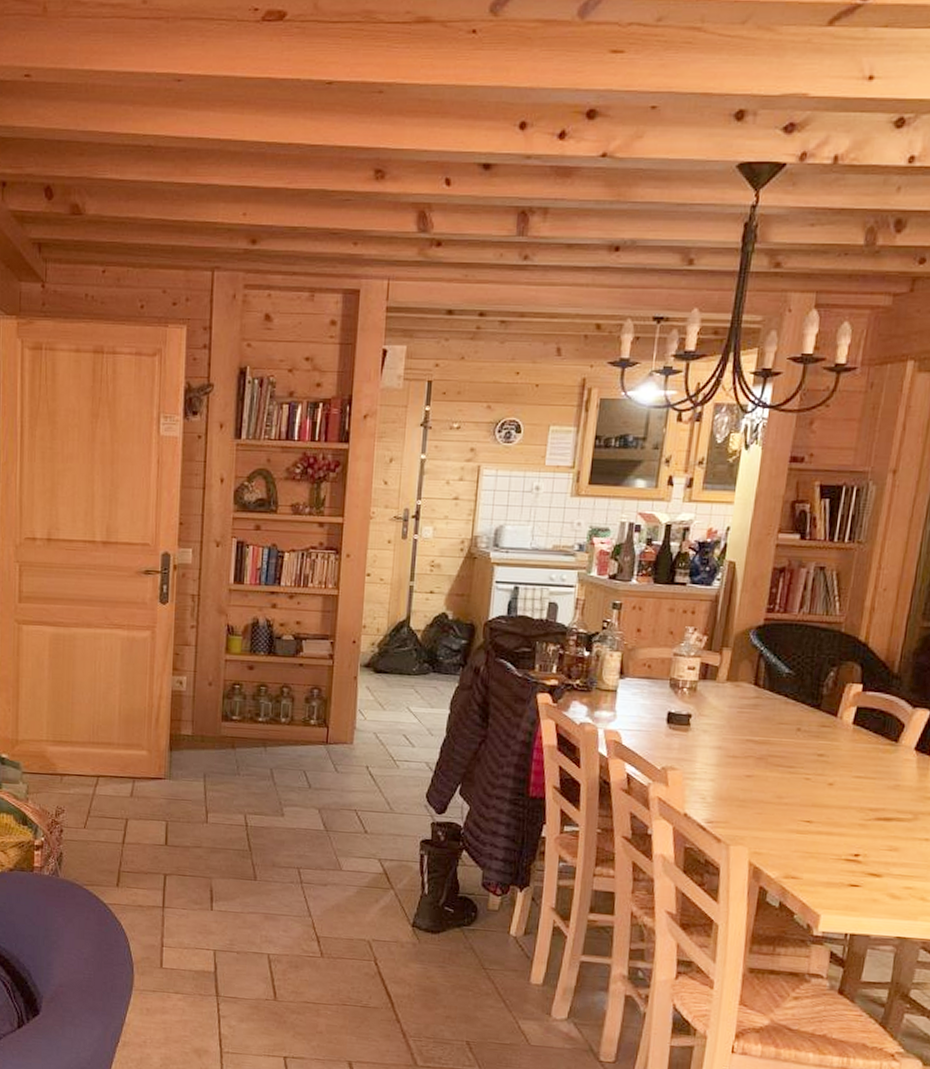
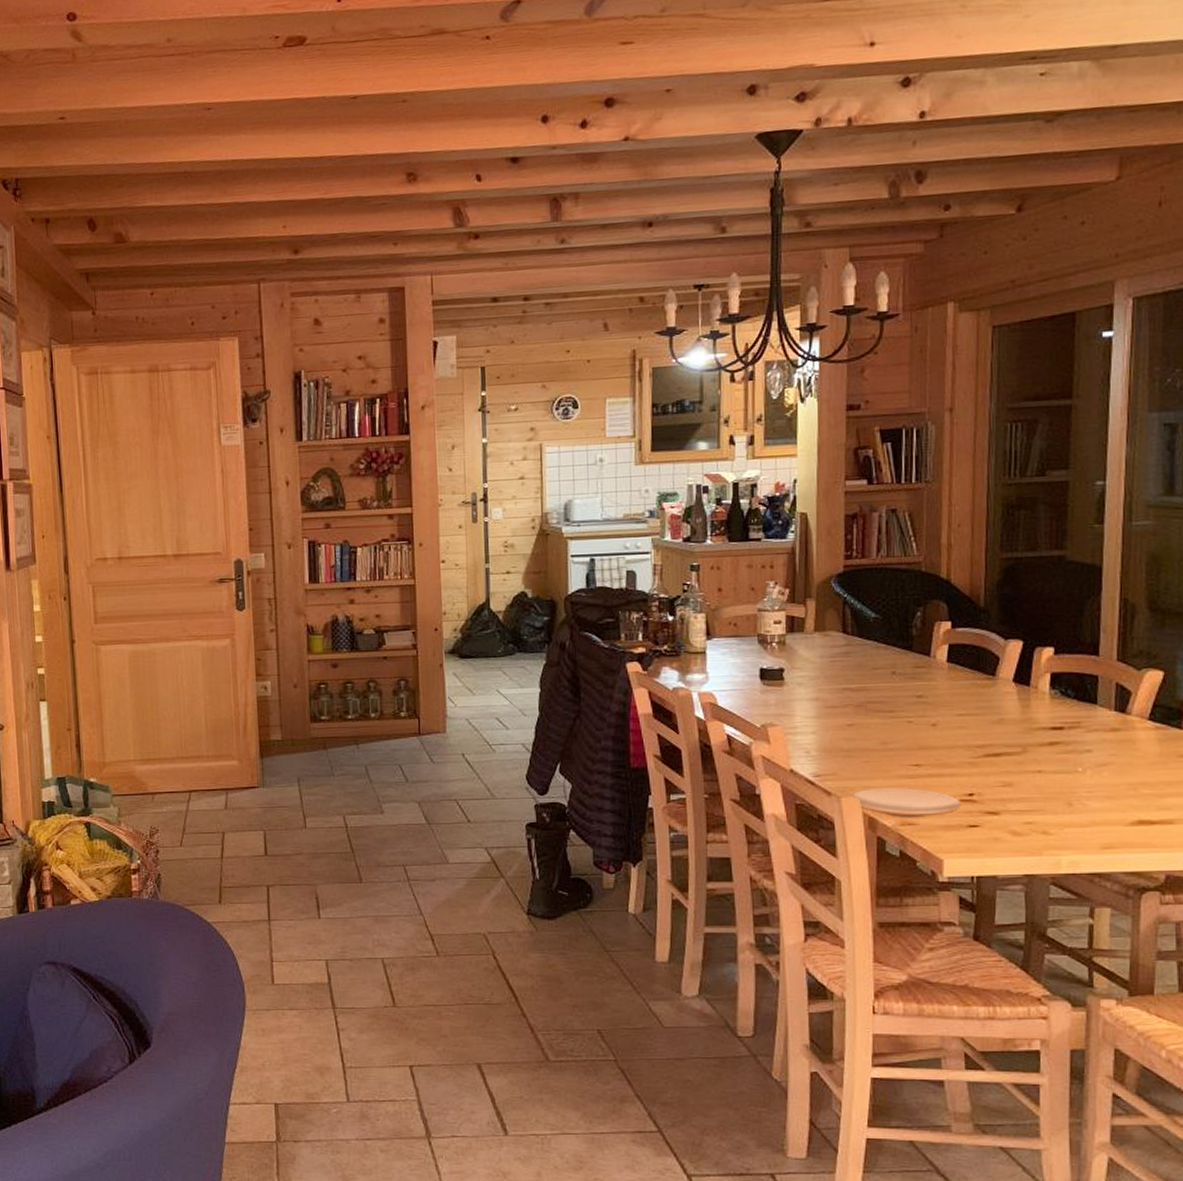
plate: none [737,839,846,873] -> present [849,787,961,818]

